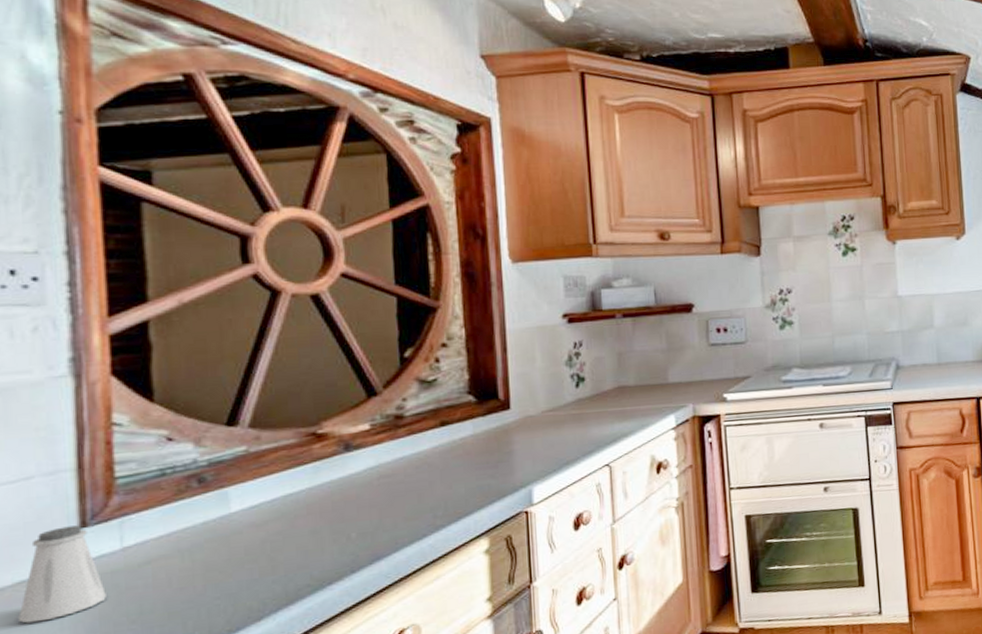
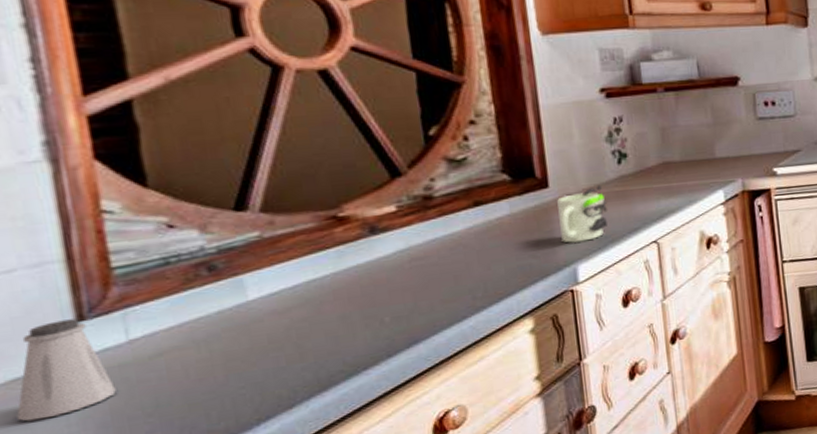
mug: none [517,407,564,465] -> present [557,184,607,244]

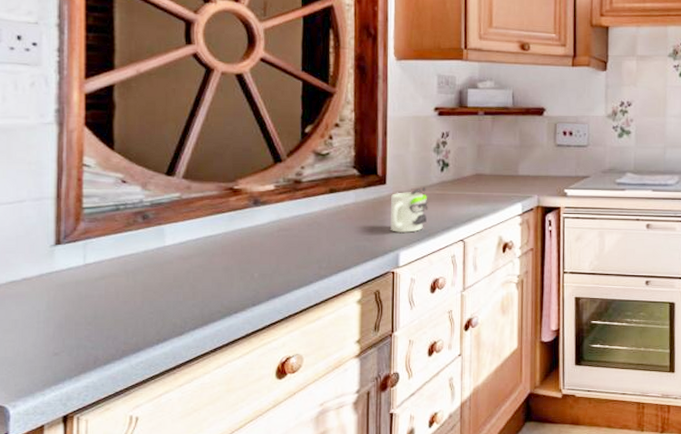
saltshaker: present [16,319,116,422] -> none [9,242,71,315]

